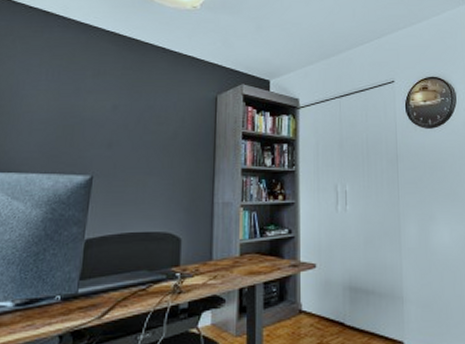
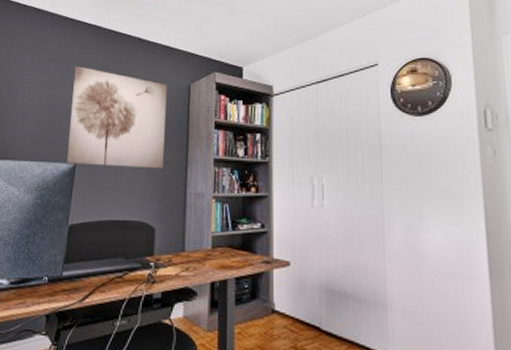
wall art: none [81,74,193,179] -> present [66,66,167,169]

